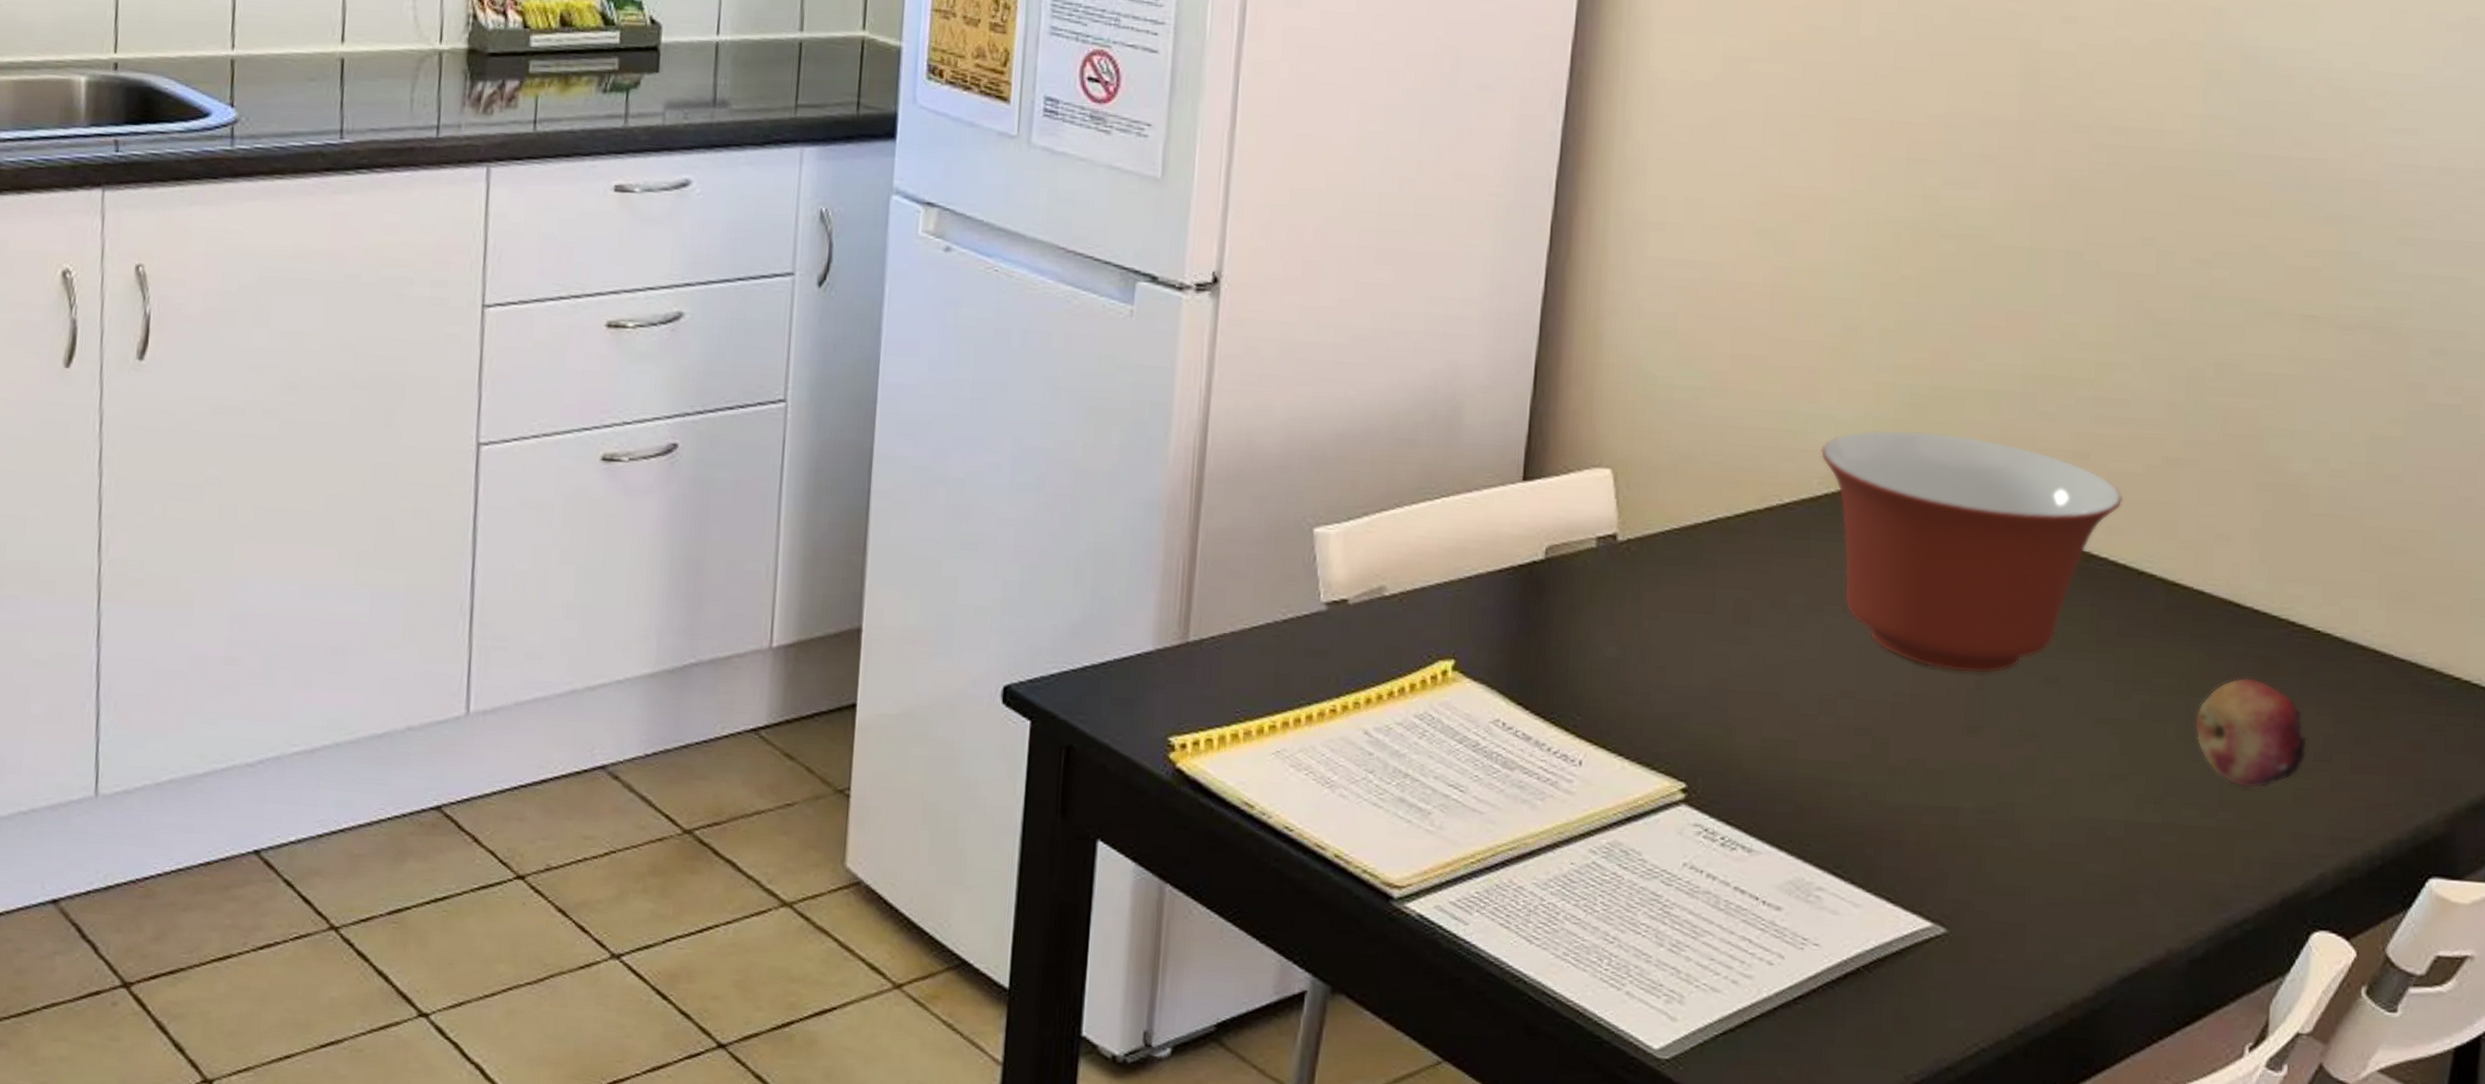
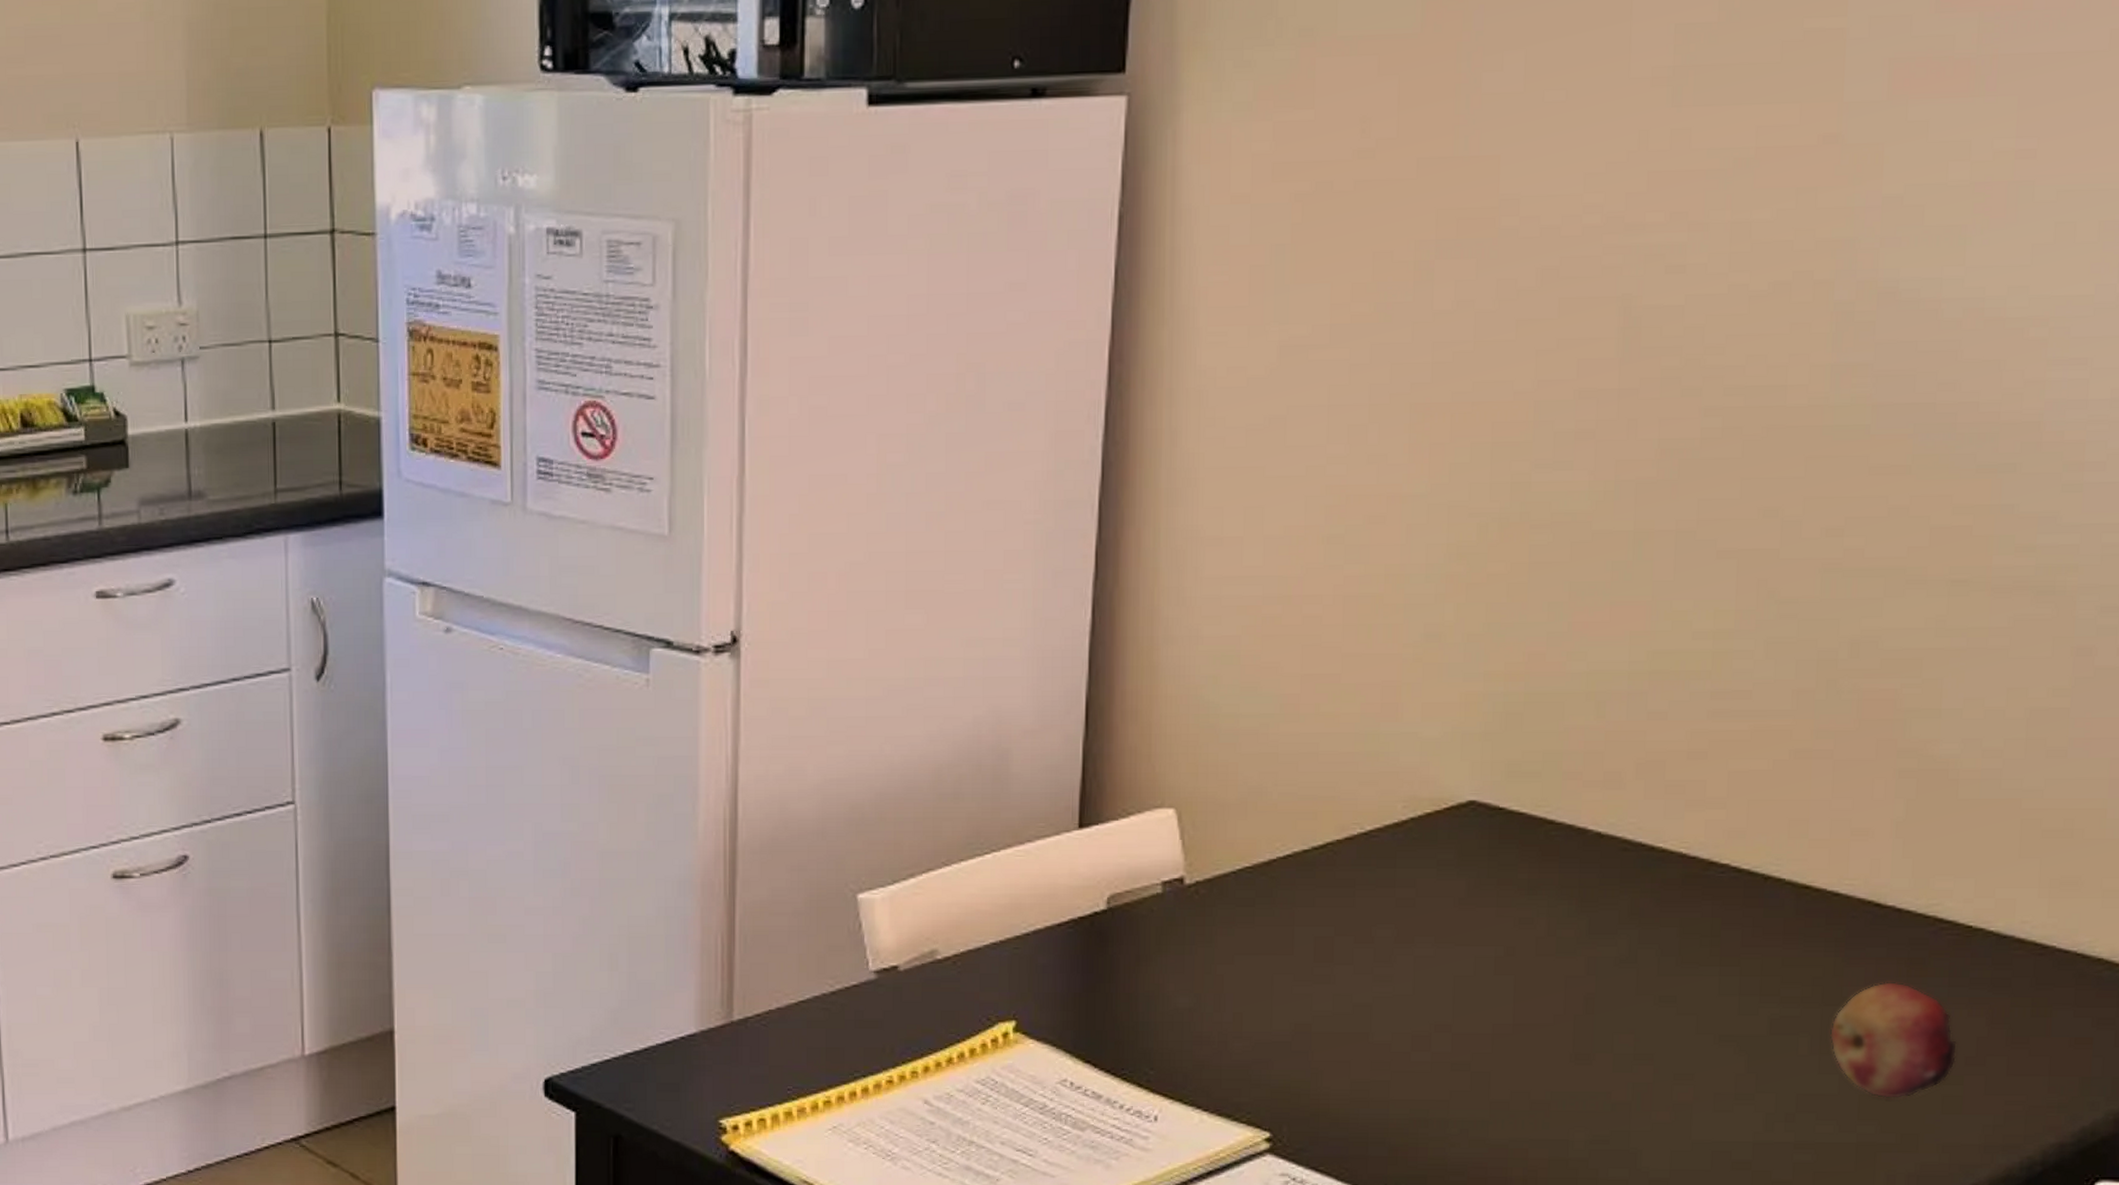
mixing bowl: present [1820,429,2123,674] -> none [1404,742,1746,998]

